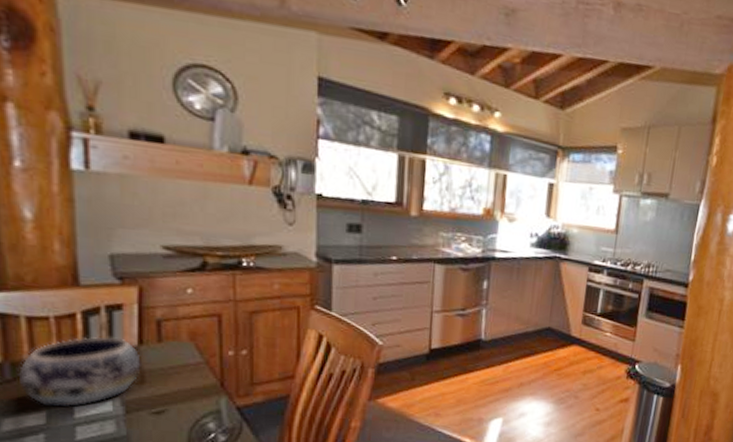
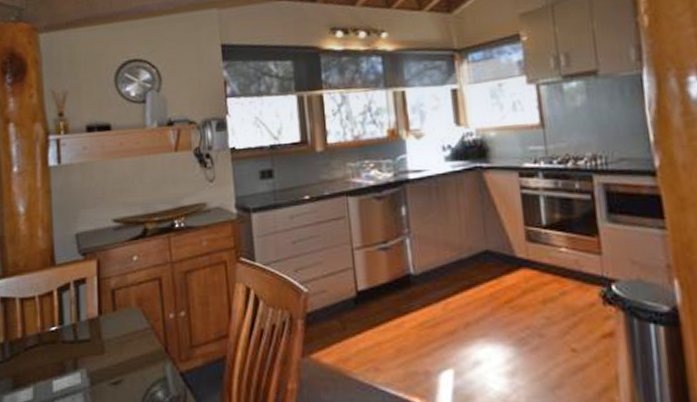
decorative bowl: present [18,336,141,408] -> none [14,310,101,382]

